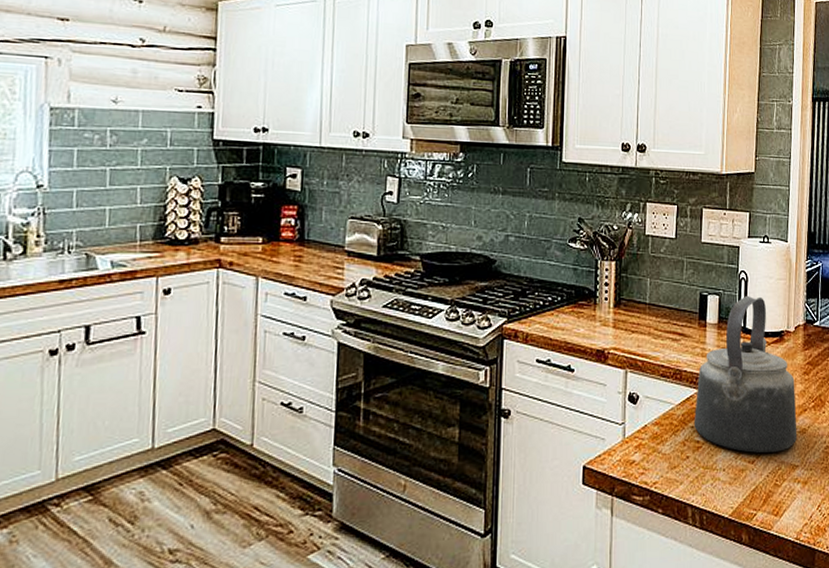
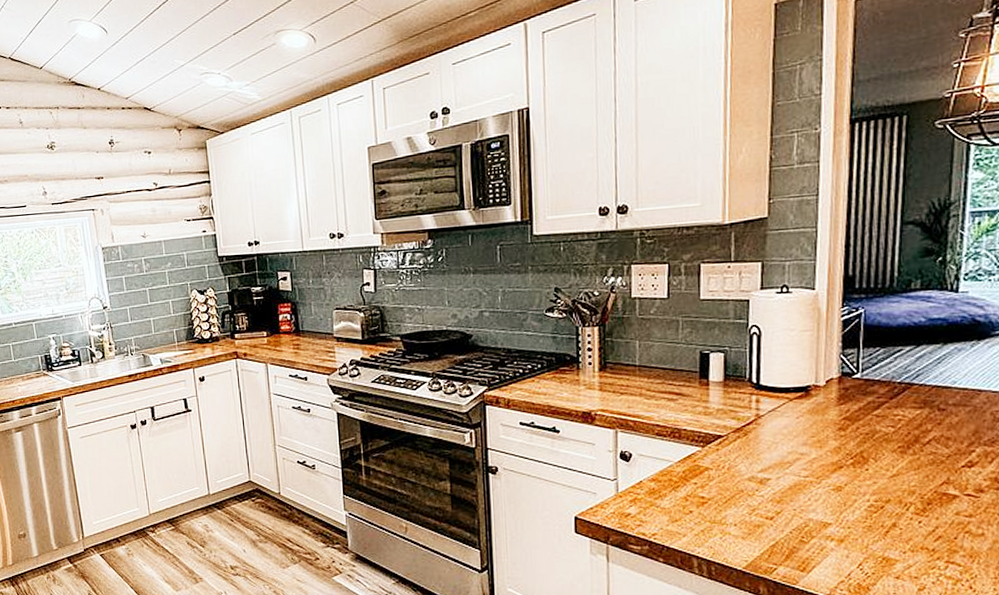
kettle: present [693,295,798,453] -> none [696,350,830,509]

